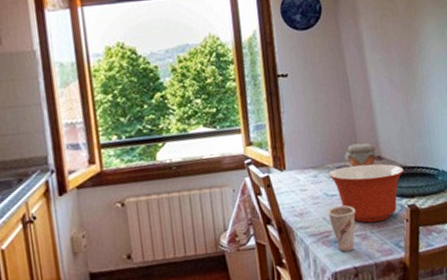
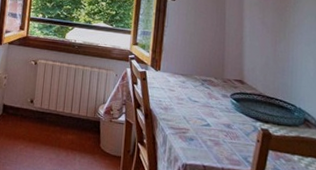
cup: present [327,205,356,252] -> none [188,110,213,151]
mixing bowl: present [328,164,405,223] -> none [194,81,263,135]
jar: present [344,142,378,168] -> none [211,65,241,86]

